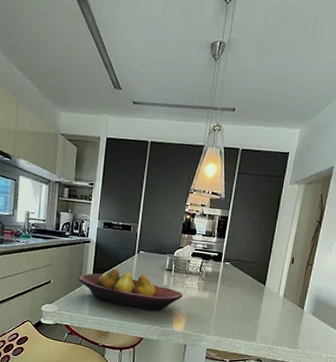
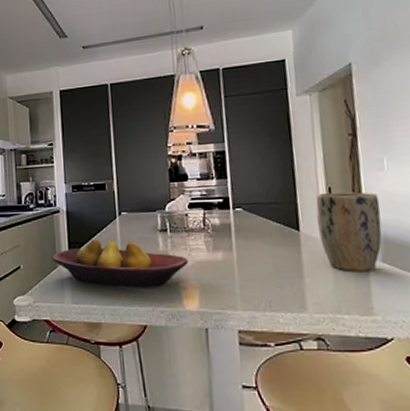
plant pot: none [277,261,323,320] -> present [315,192,382,271]

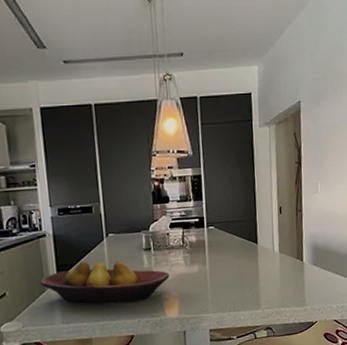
plant pot: present [315,192,382,271] -> none [270,210,314,274]

